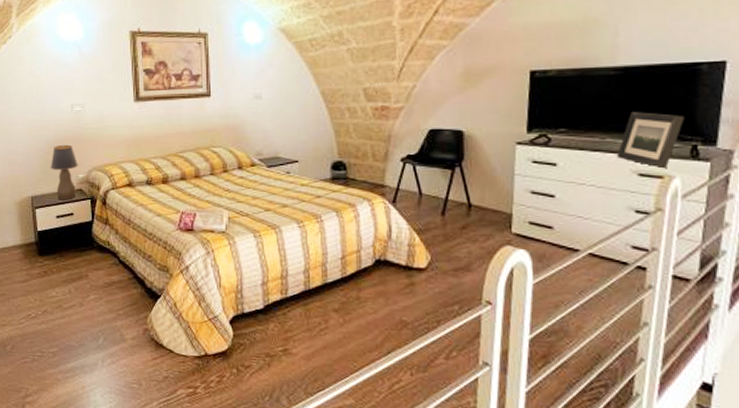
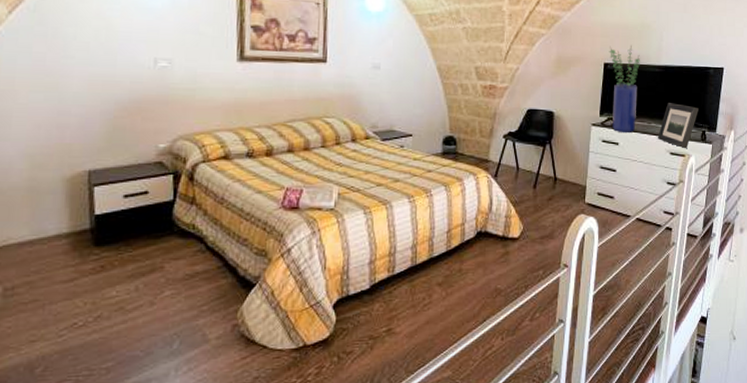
table lamp: present [50,144,79,201] -> none [119,106,160,176]
vase: none [536,45,586,151] -> present [608,45,641,132]

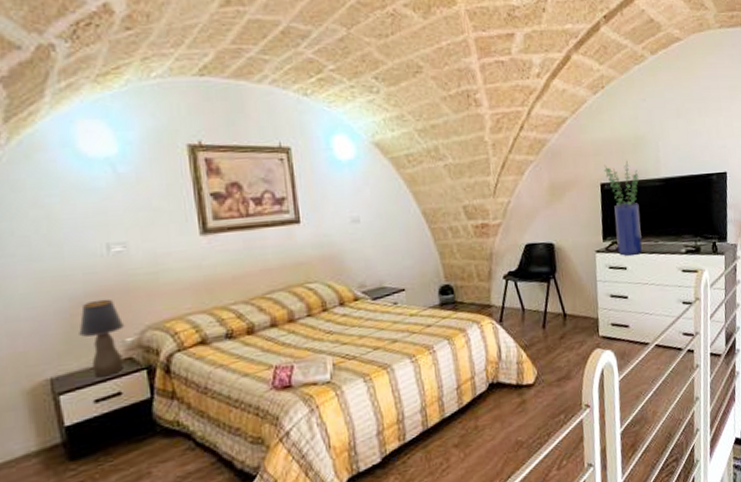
table lamp: none [119,106,160,176] -> present [79,299,125,378]
picture frame: present [657,103,699,149] -> none [666,216,706,265]

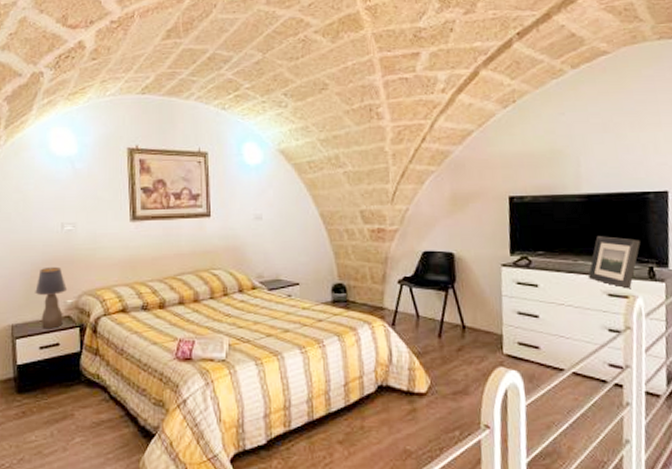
vase: present [603,160,642,256] -> none [513,174,558,272]
picture frame: none [666,216,706,265] -> present [587,236,641,289]

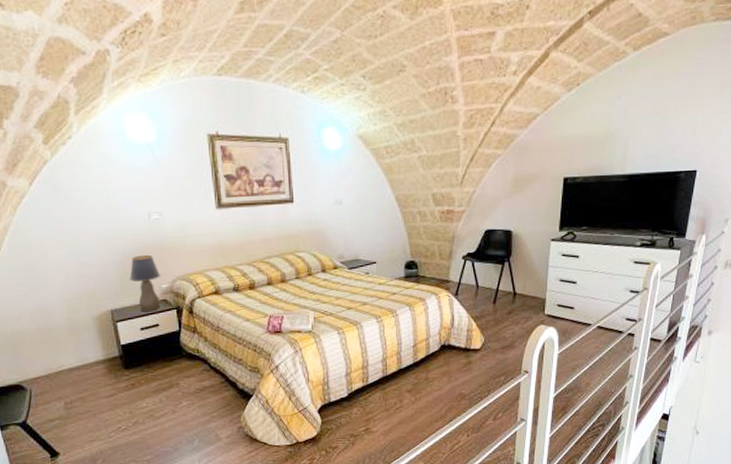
picture frame: present [587,236,641,289] -> none [620,212,667,257]

